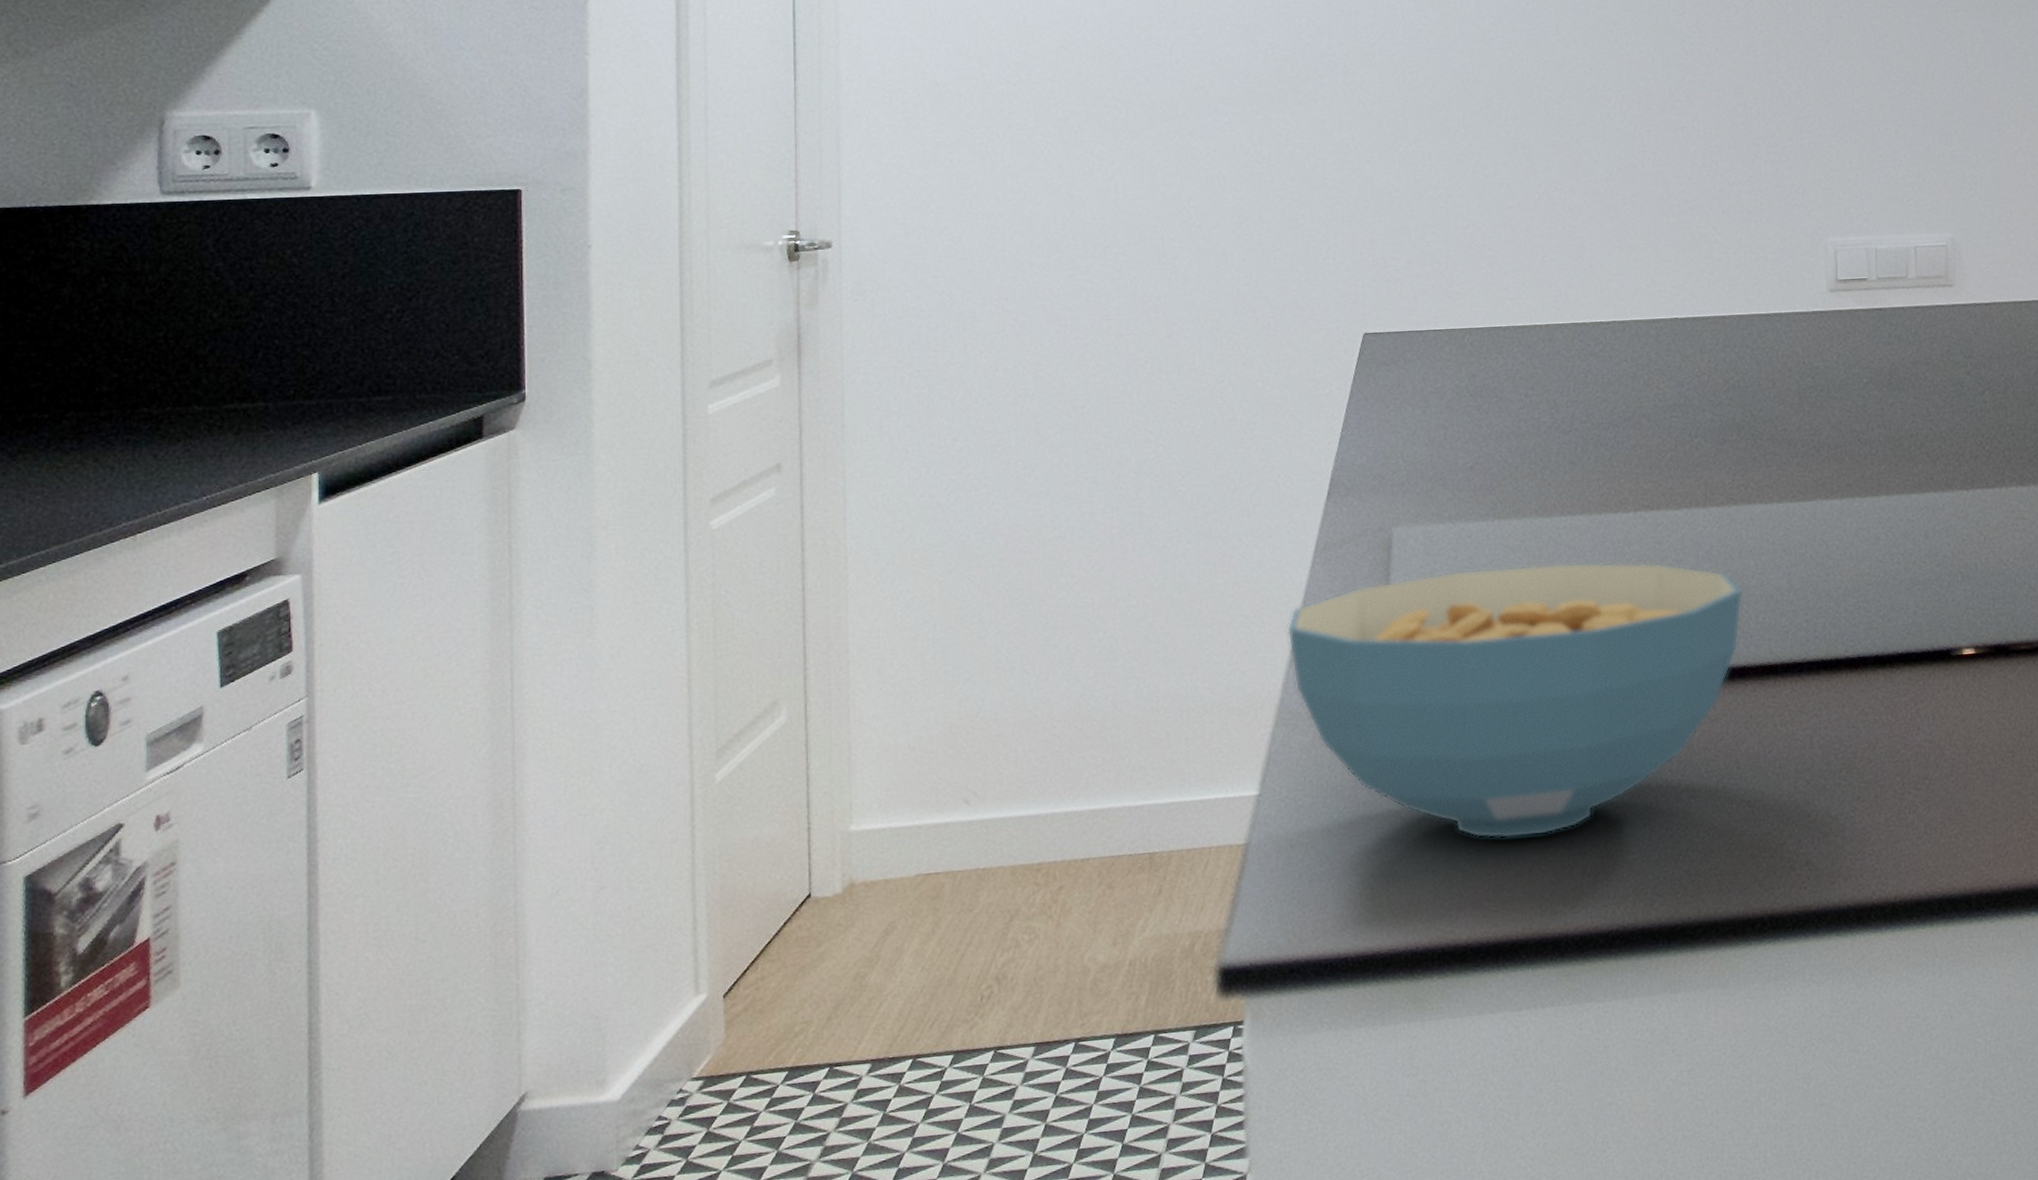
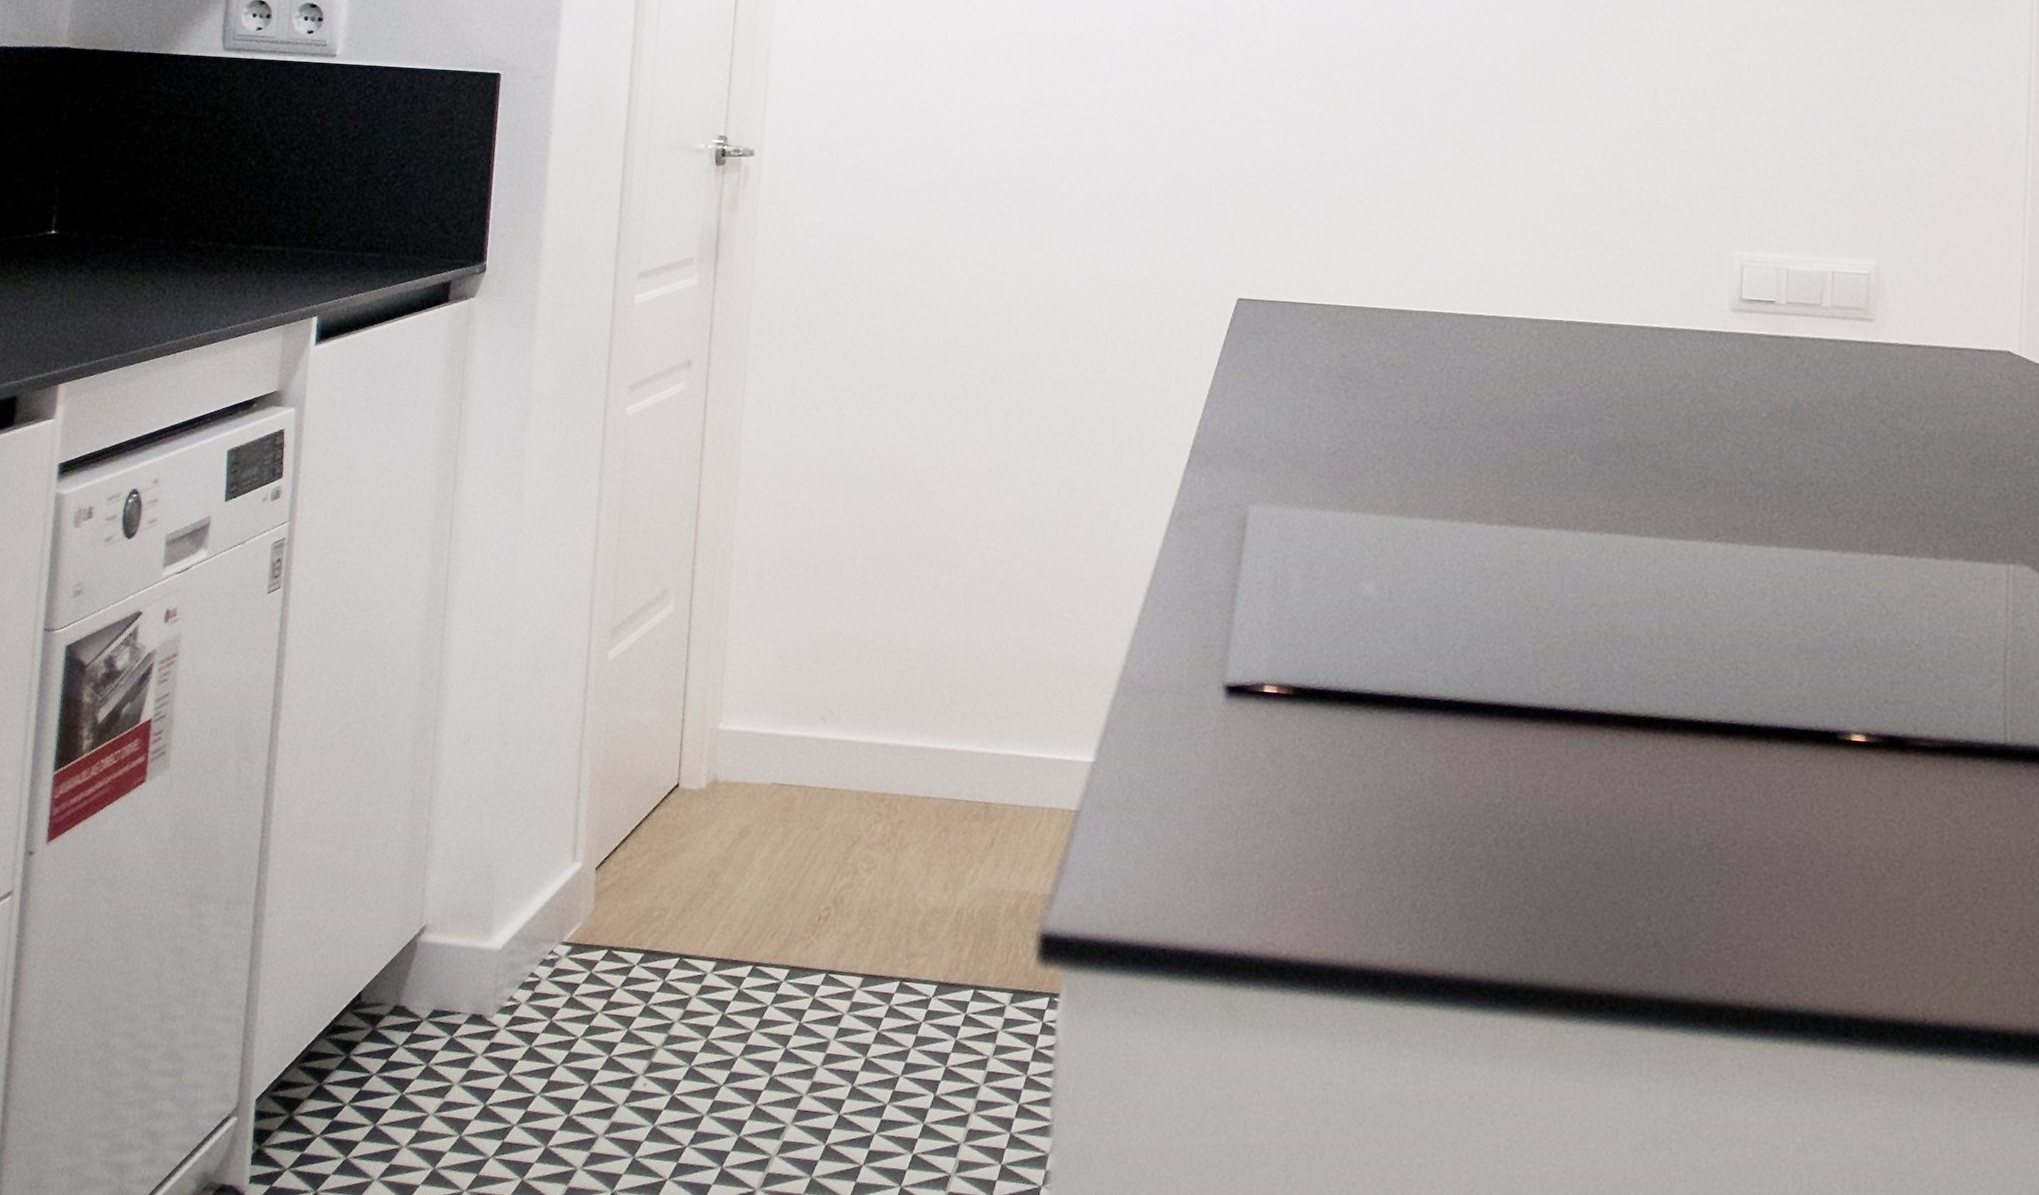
cereal bowl: present [1286,562,1743,839] -> none [1135,560,1609,859]

